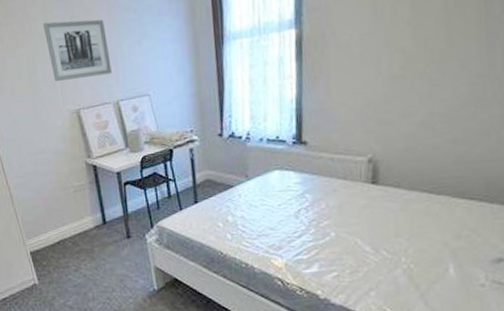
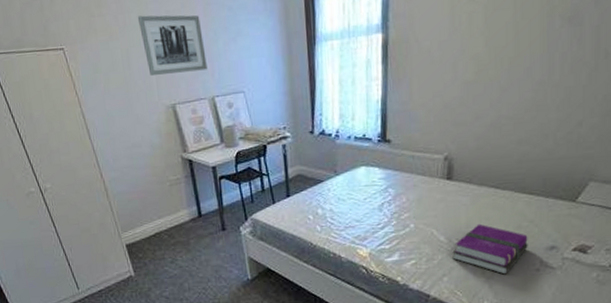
hardback book: none [380,232,470,290] -> present [452,224,528,275]

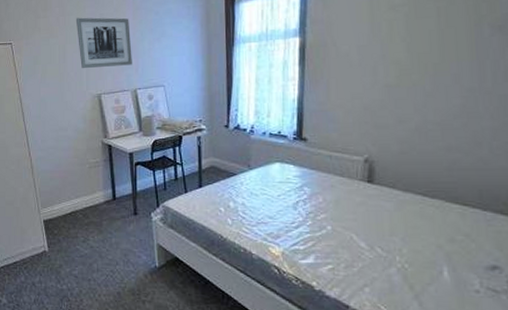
hardback book: present [452,224,528,275] -> none [374,232,464,293]

